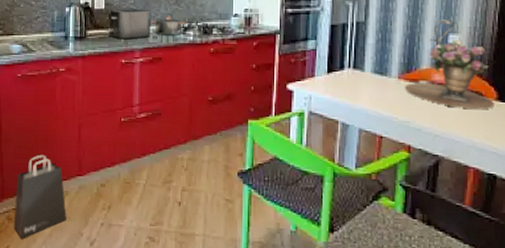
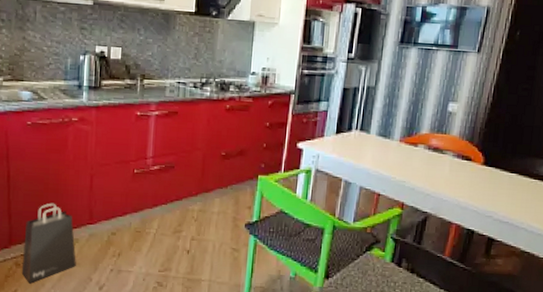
toaster: present [109,9,151,40] -> none [124,60,168,92]
cooking pot: present [150,14,188,36] -> none [168,68,205,91]
flower arrangement: present [405,18,494,110] -> none [405,87,481,173]

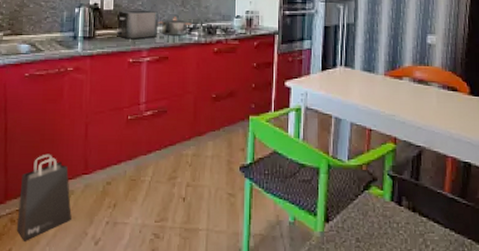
toaster: none [124,60,168,92] -> present [117,10,158,40]
cooking pot: none [168,68,205,91] -> present [157,15,193,36]

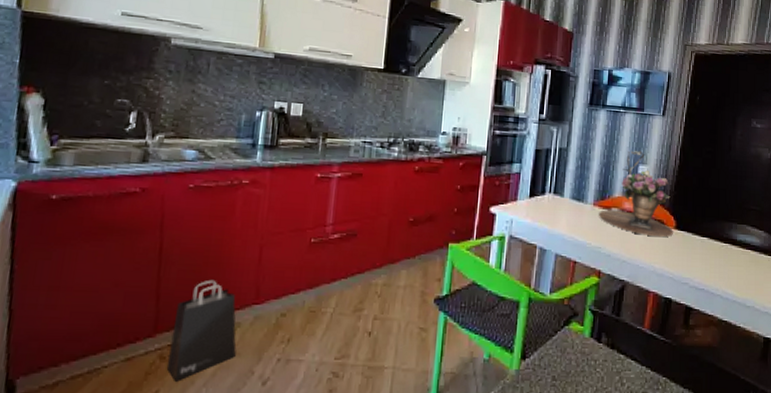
toaster: present [117,10,158,40] -> none [304,117,354,152]
cooking pot: present [157,15,193,36] -> none [353,127,393,151]
flower arrangement: none [390,21,467,104] -> present [599,150,673,237]

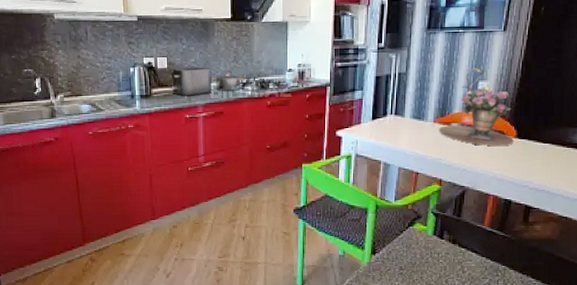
shopping bag: present [166,279,236,382] -> none [96,203,144,276]
toaster: none [304,117,354,152] -> present [172,67,211,96]
cooking pot: none [353,127,393,151] -> present [211,71,246,91]

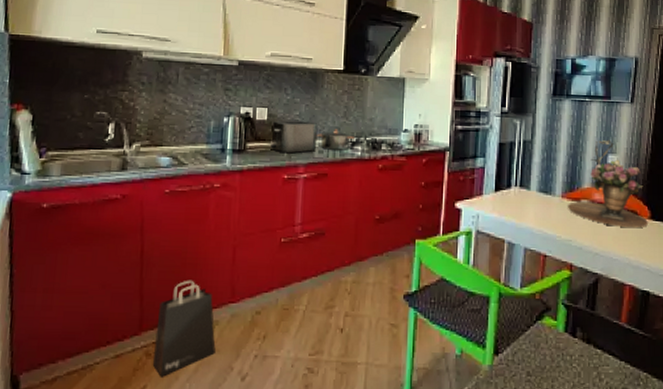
shopping bag: none [96,203,144,276] -> present [152,280,216,377]

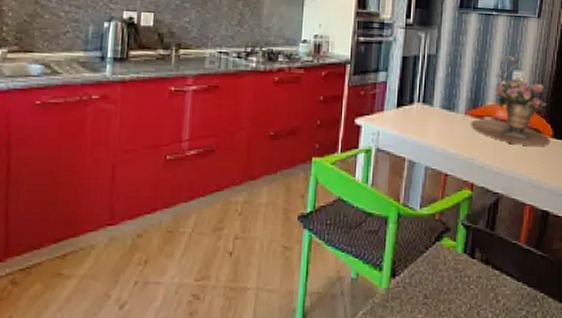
shopping bag: present [152,280,216,377] -> none [18,200,91,307]
toaster: present [270,120,317,154] -> none [156,27,208,64]
cooking pot: present [316,128,356,150] -> none [207,36,251,61]

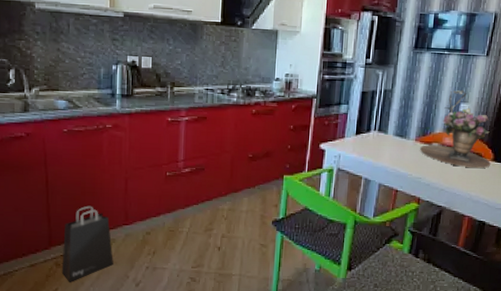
shopping bag: none [18,200,91,307] -> present [61,205,113,282]

